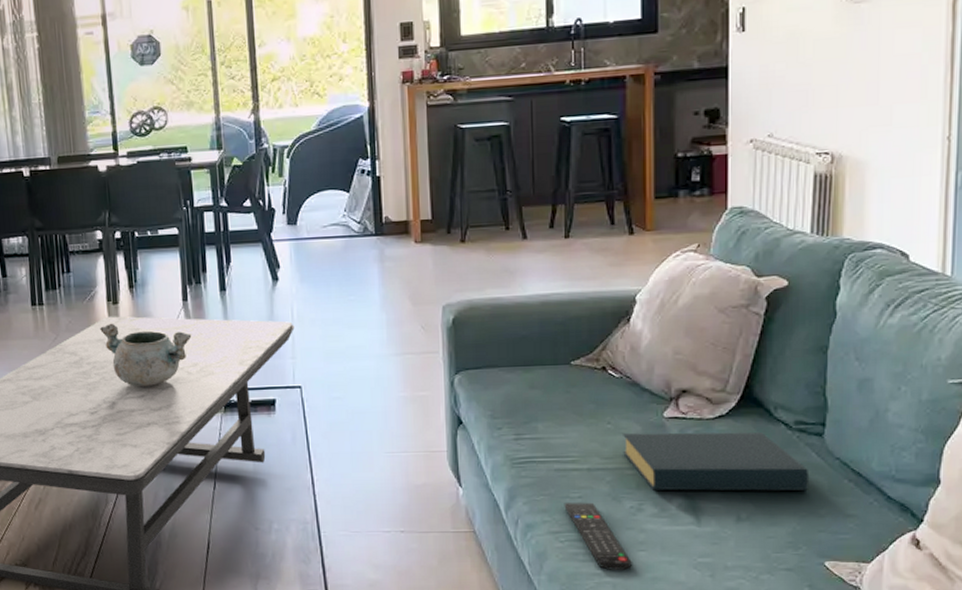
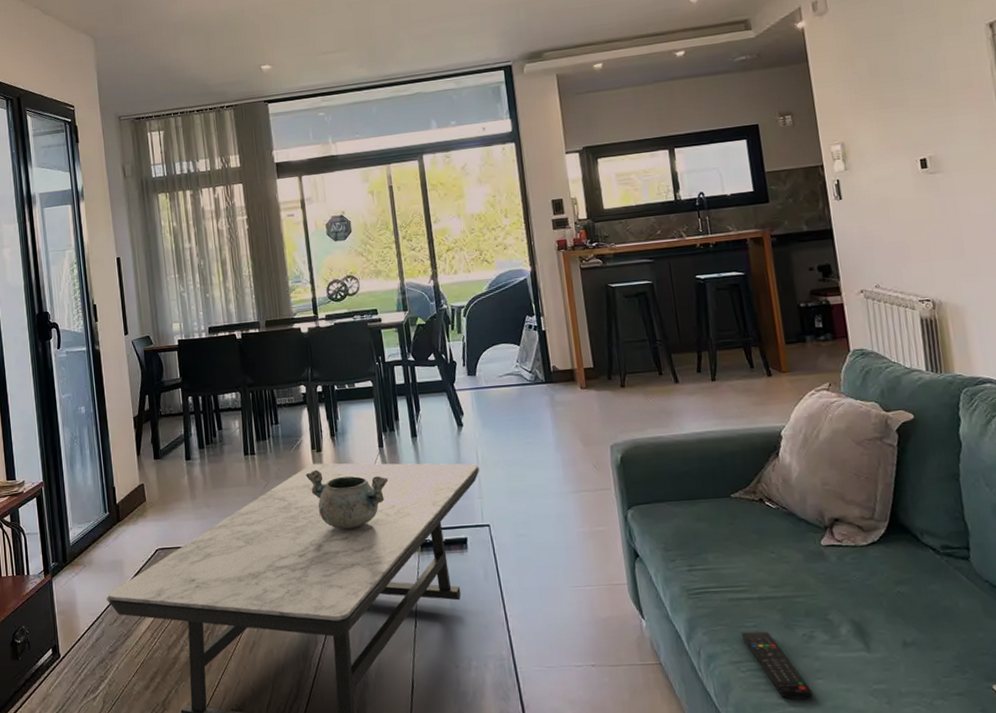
hardback book: present [623,432,808,491] -> none [786,557,964,618]

